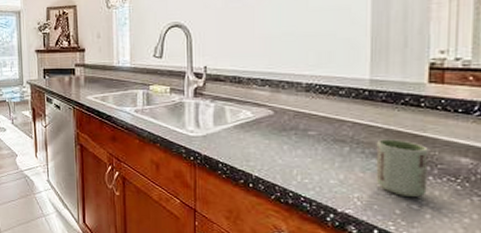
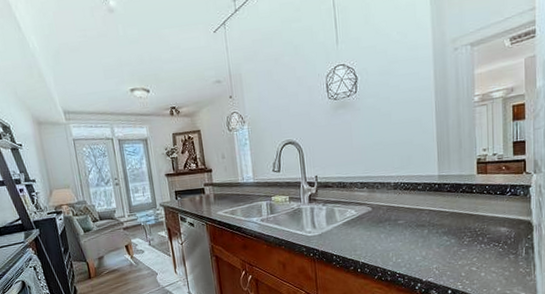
cup: present [376,139,428,197] -> none [446,219,481,262]

